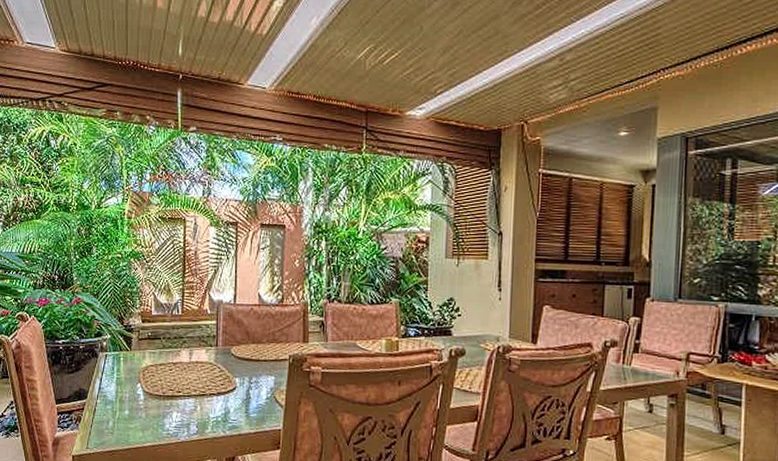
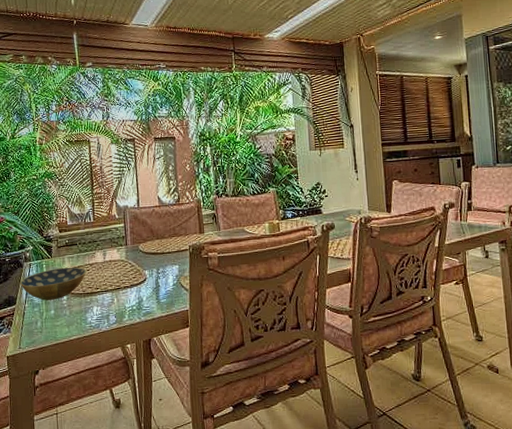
bowl: none [93,363,169,399] -> present [19,267,87,301]

